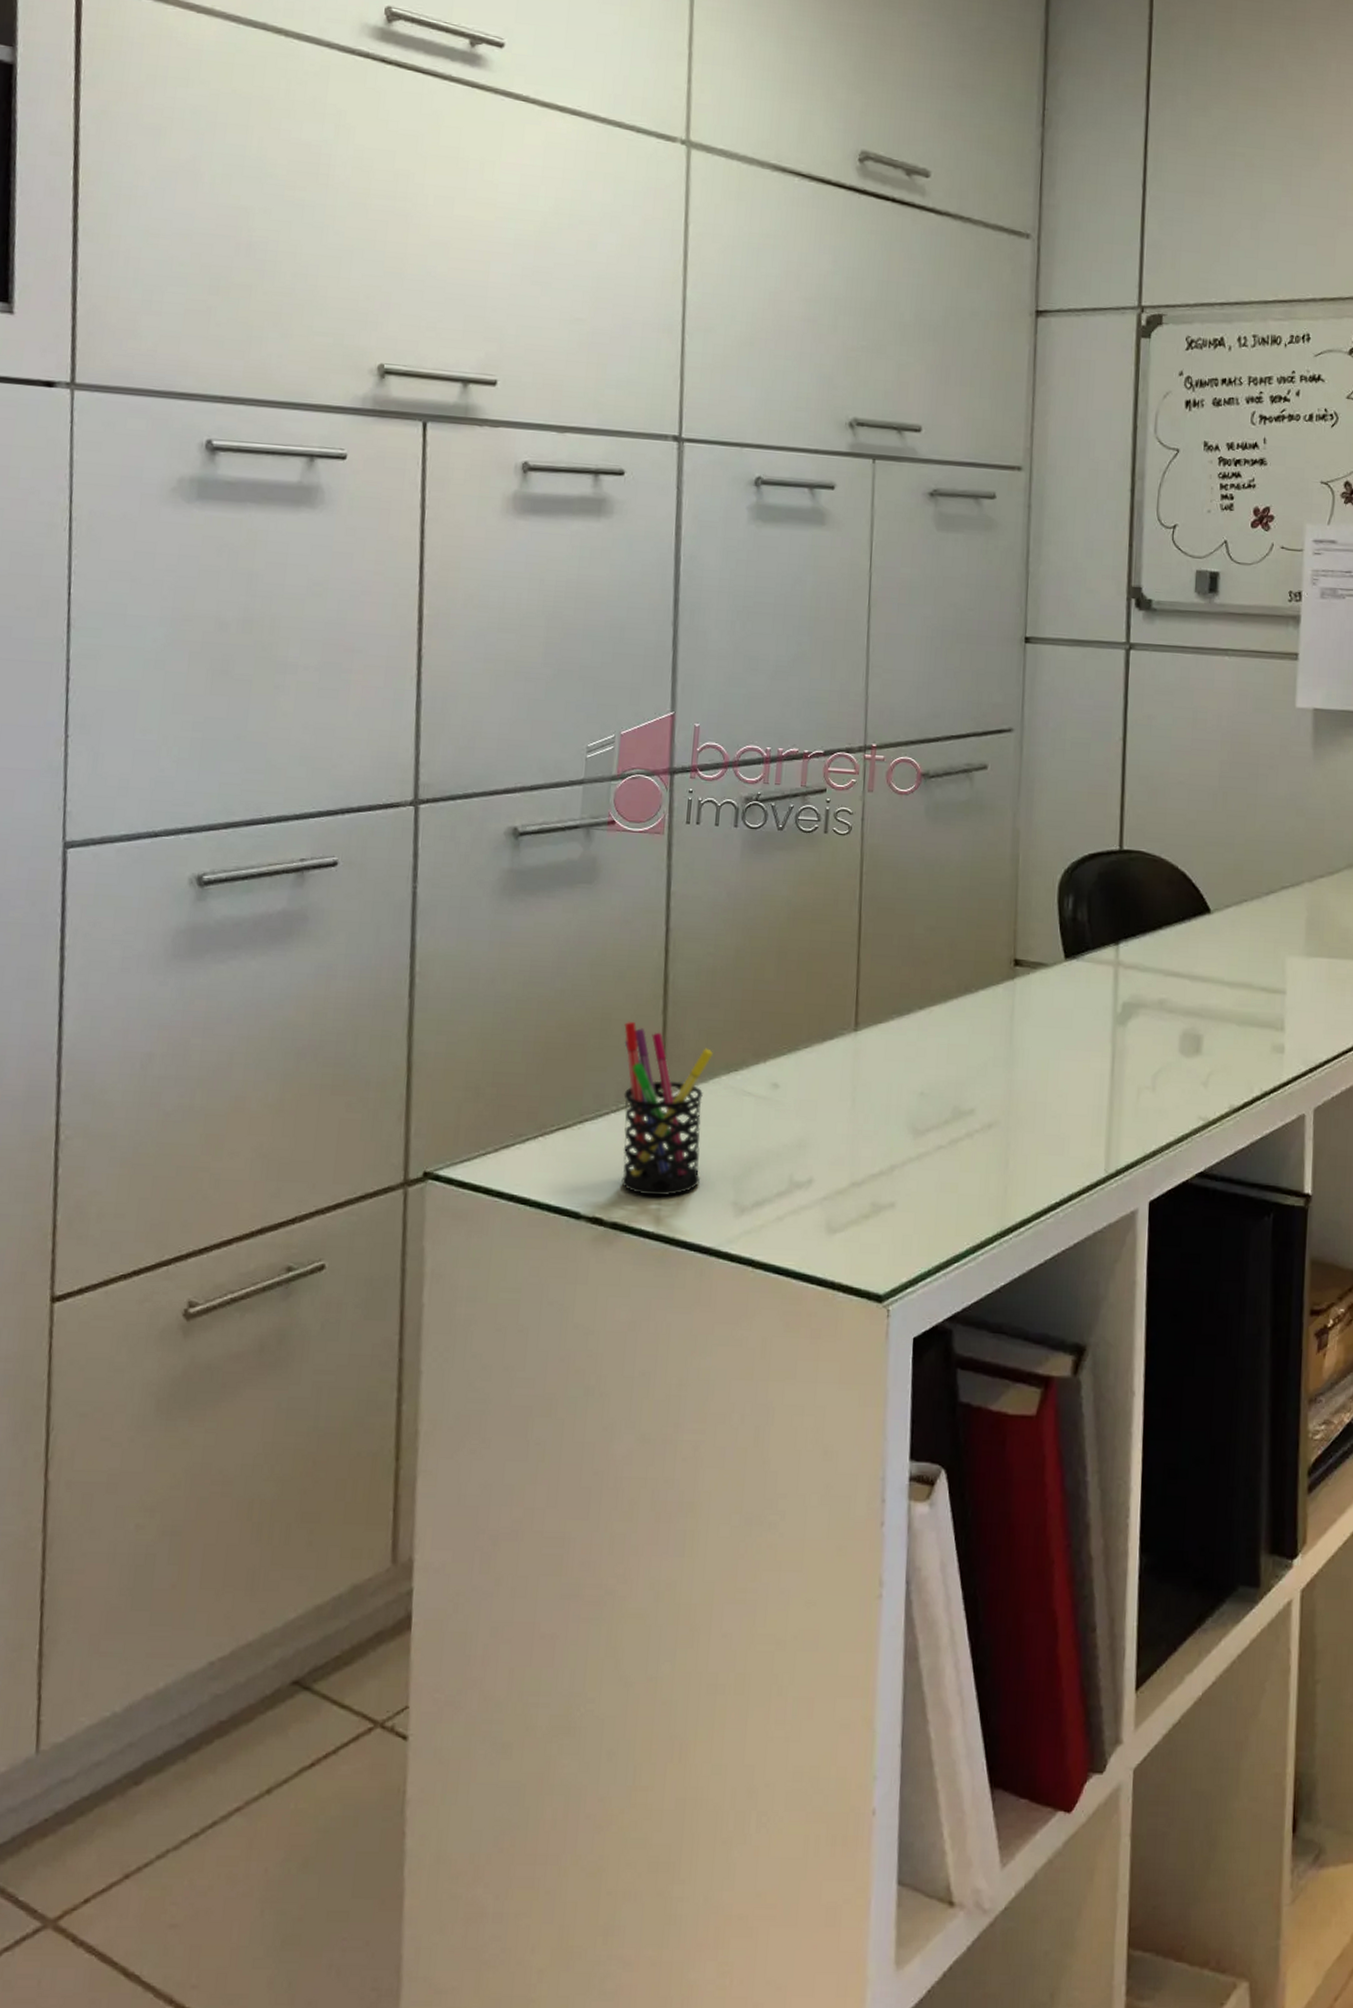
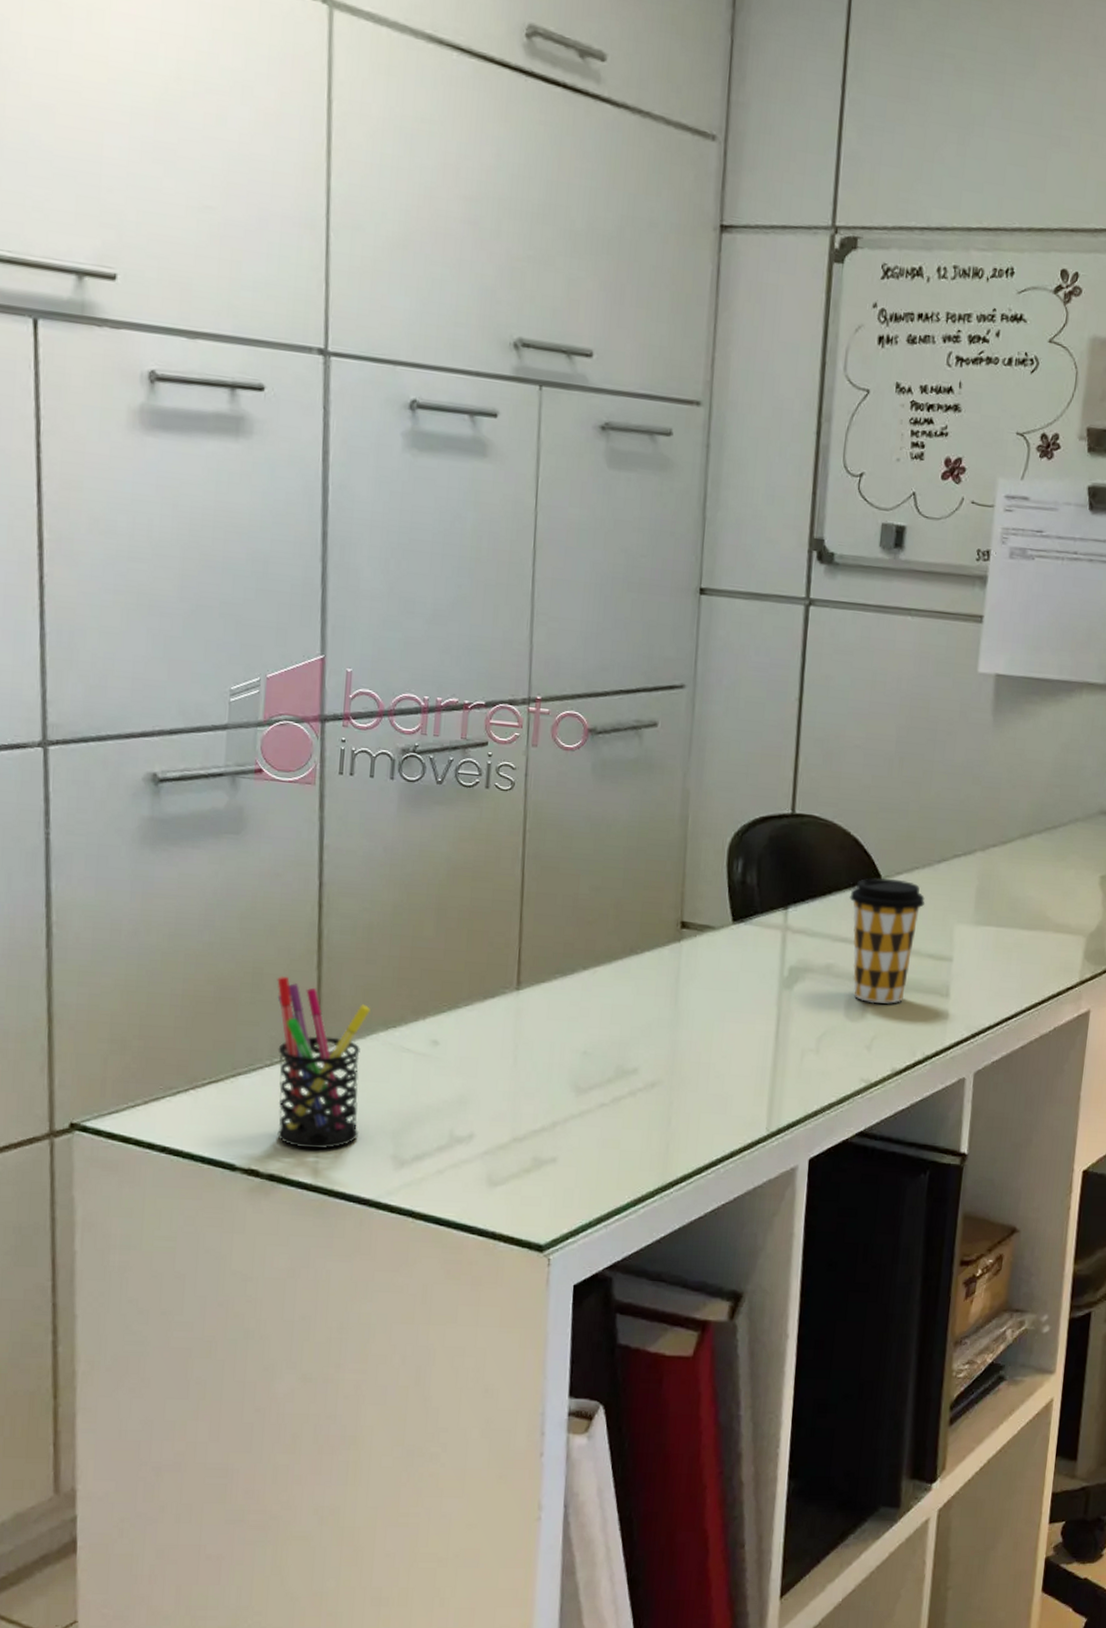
coffee cup: none [1179,911,1256,1039] -> present [849,878,925,1004]

